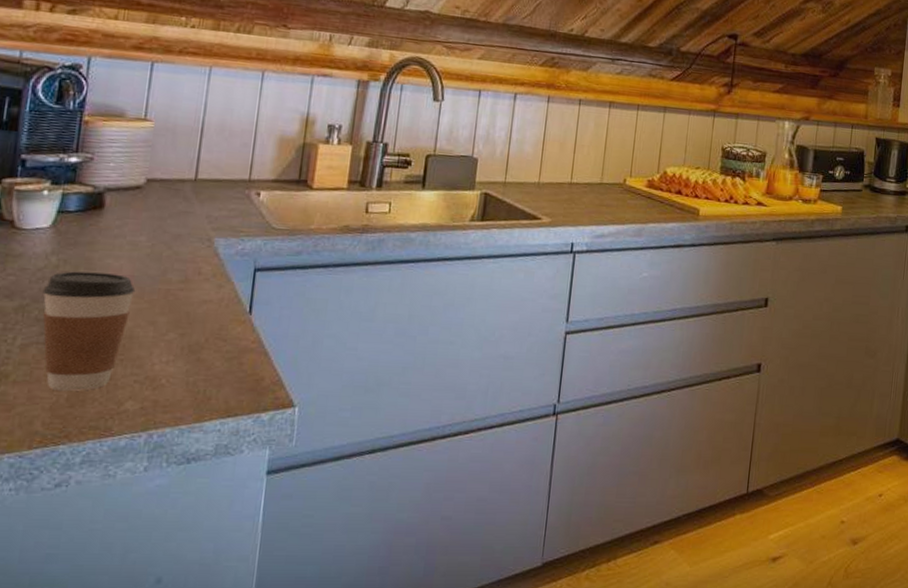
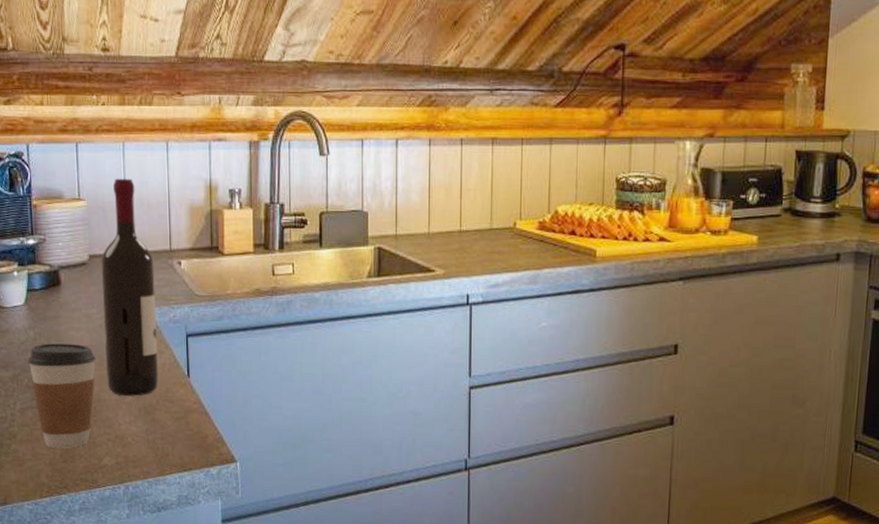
wine bottle: none [145,102,228,333] -> present [101,178,158,396]

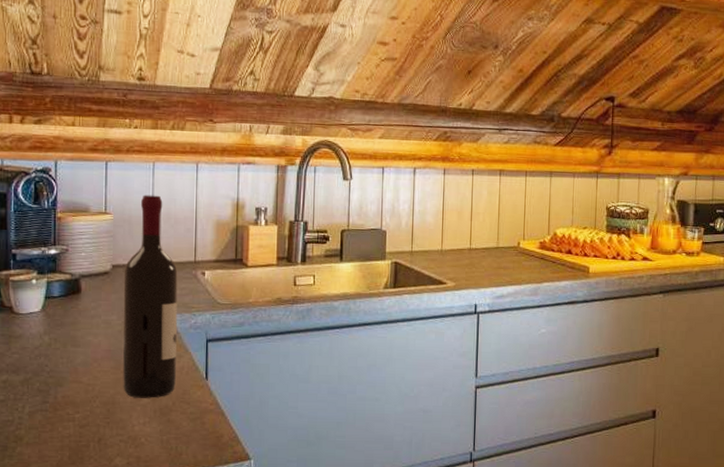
coffee cup: present [28,343,96,448] -> none [41,348,113,450]

